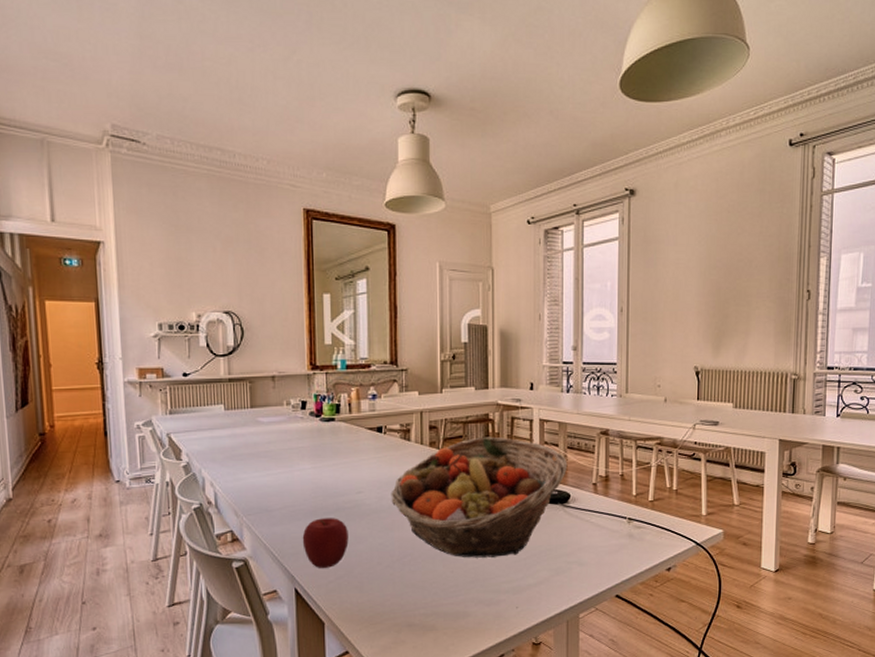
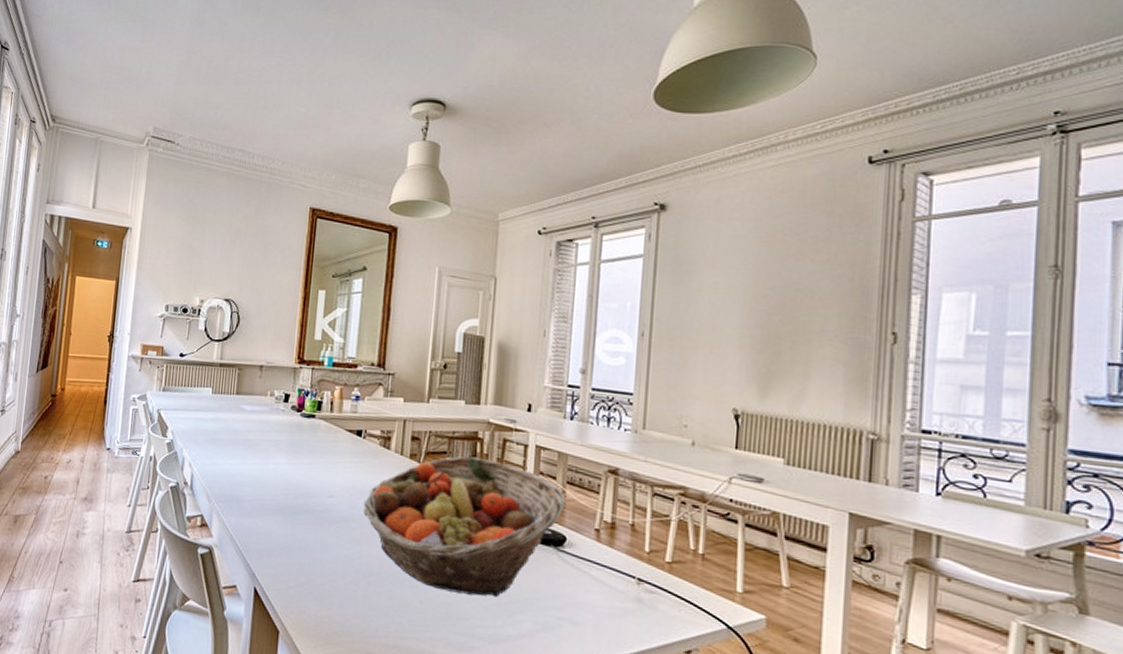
apple: present [302,518,349,568] -> none [268,517,315,572]

